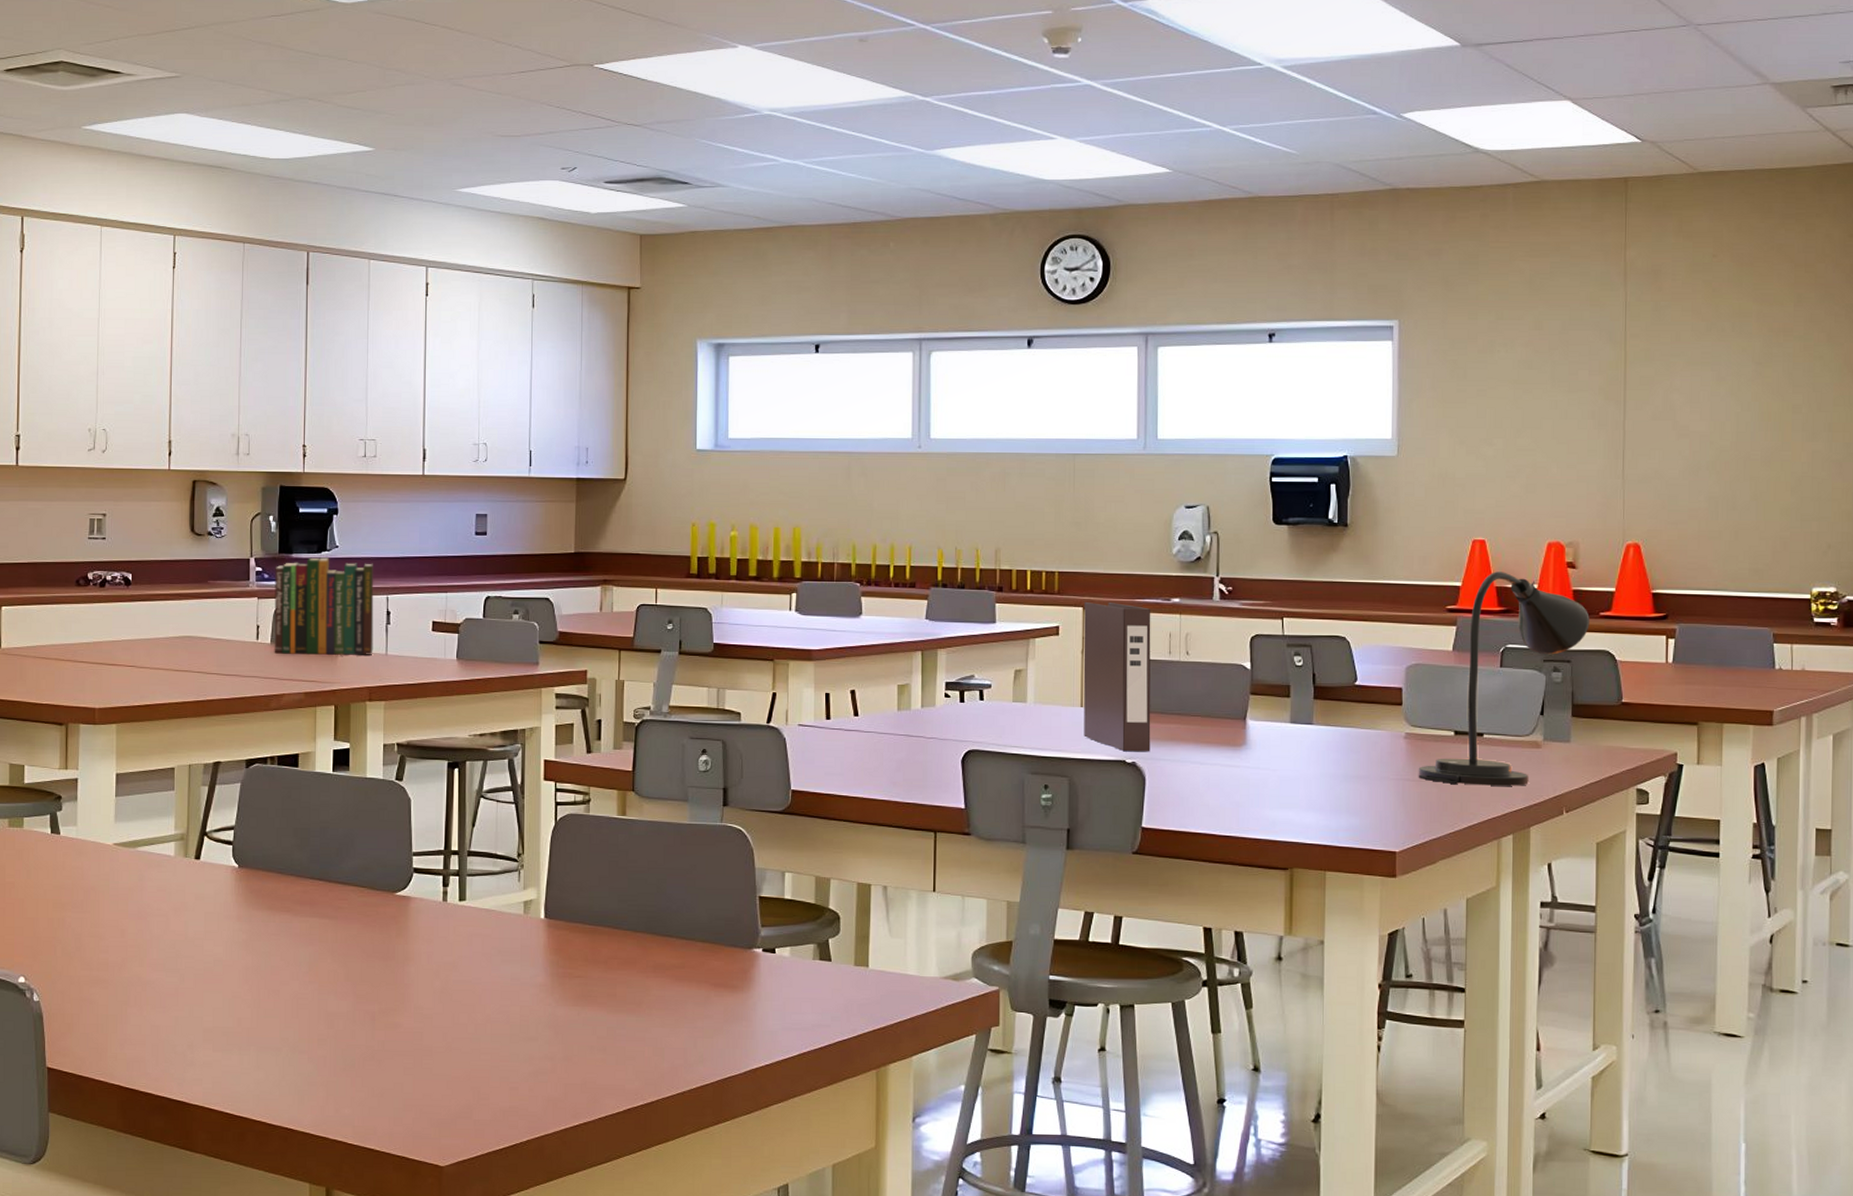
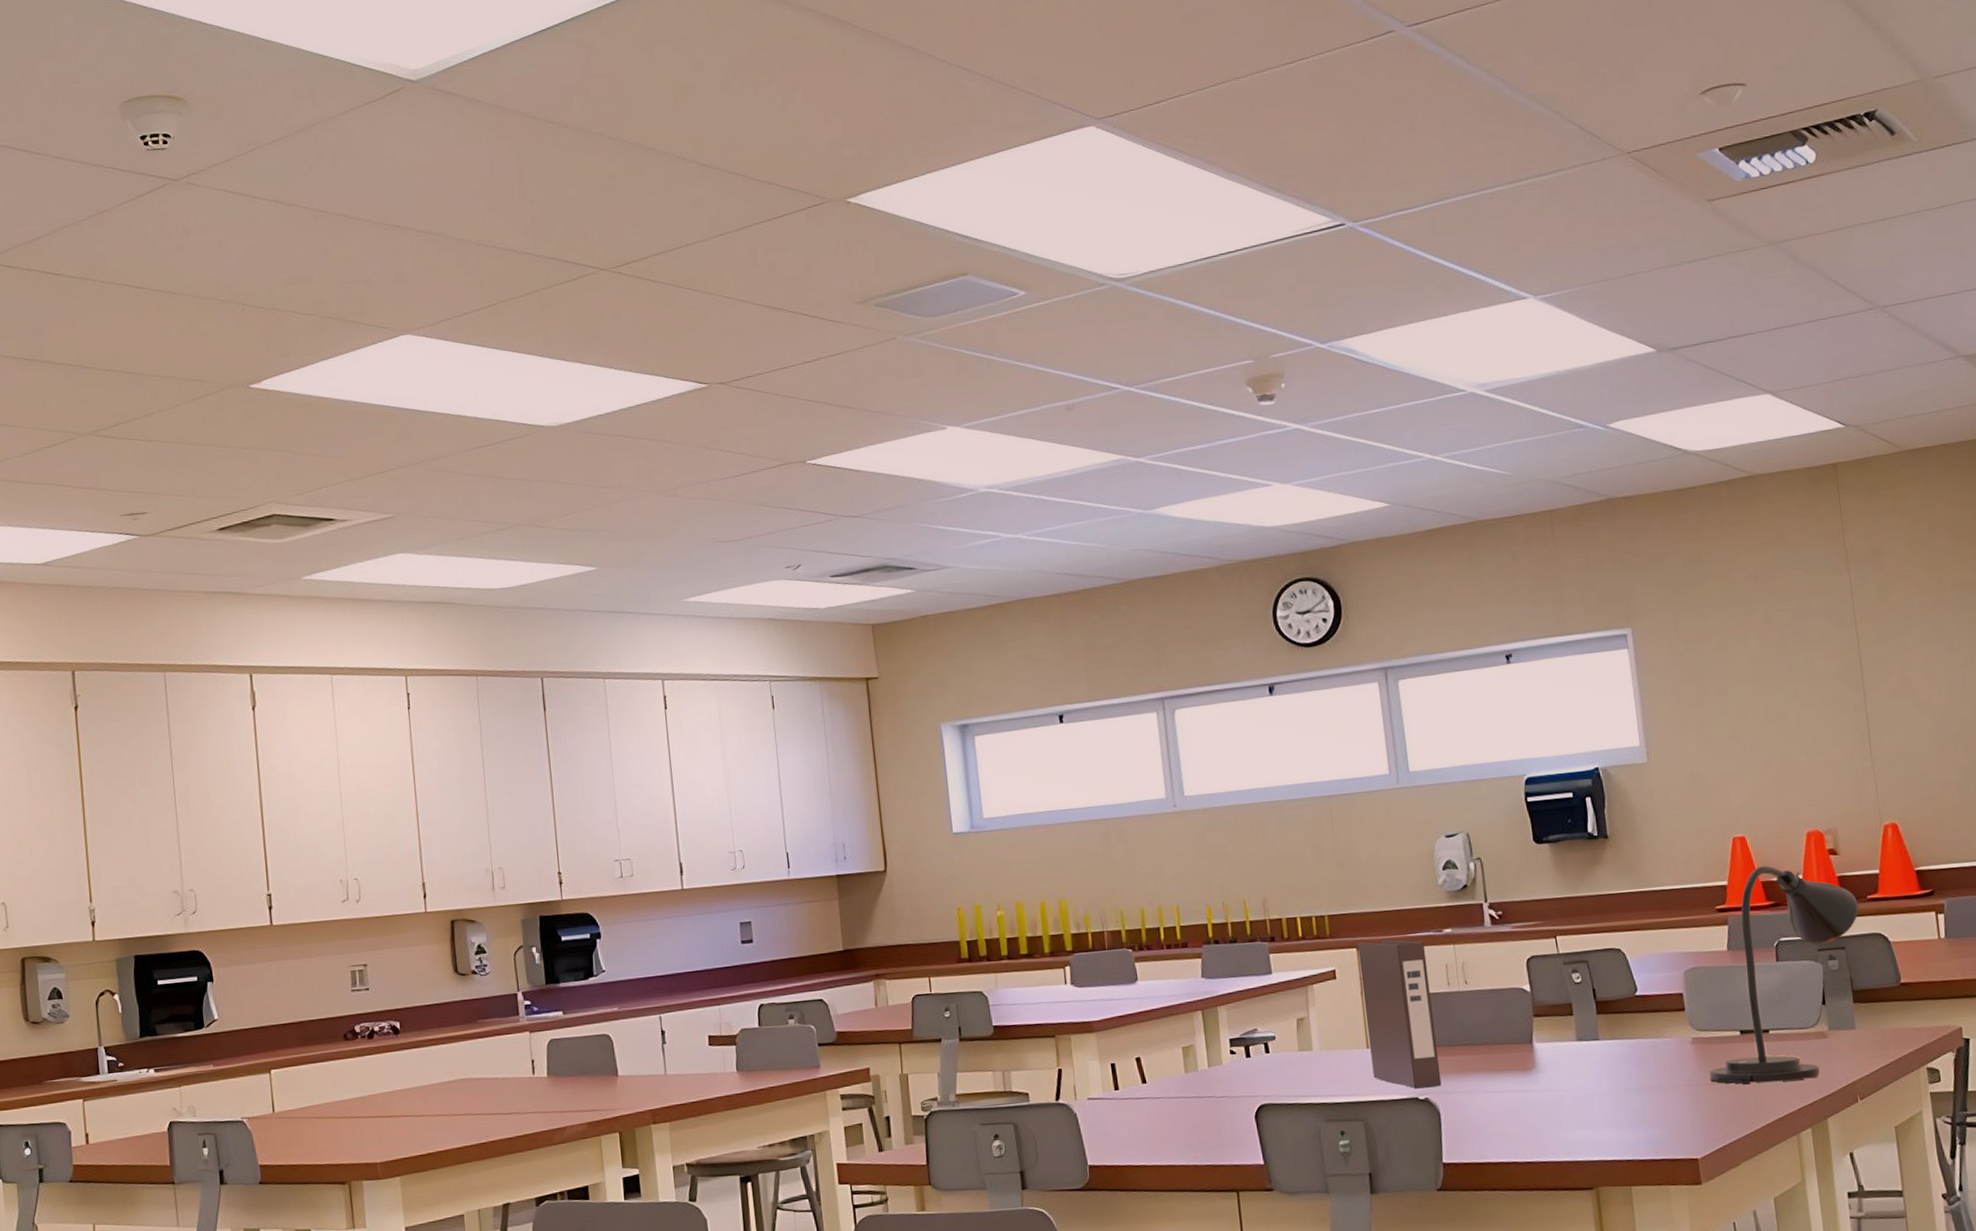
books: present [274,557,374,655] -> none [543,983,652,1087]

